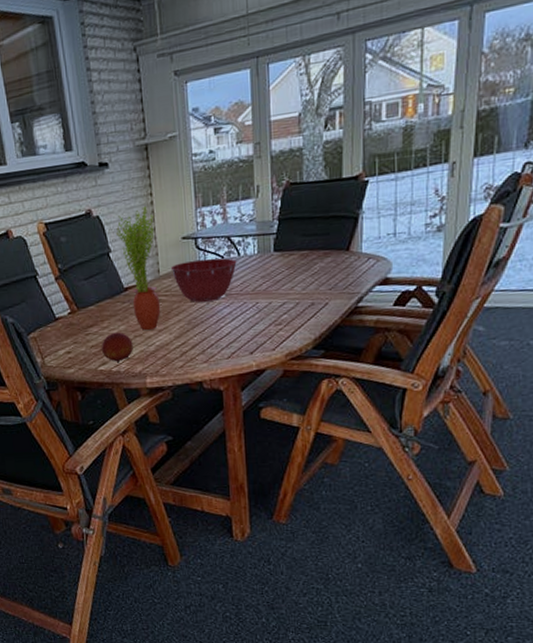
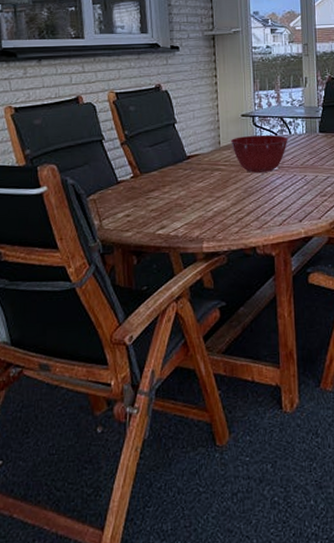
fruit: present [102,332,133,363] -> none [162,197,192,228]
potted plant: present [115,207,161,331] -> none [182,86,220,197]

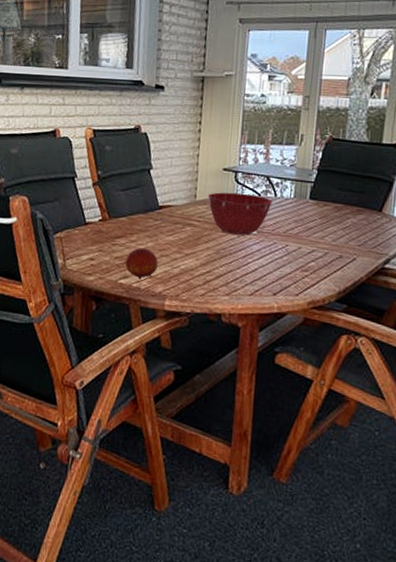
fruit: none [162,197,192,228] -> present [125,247,158,280]

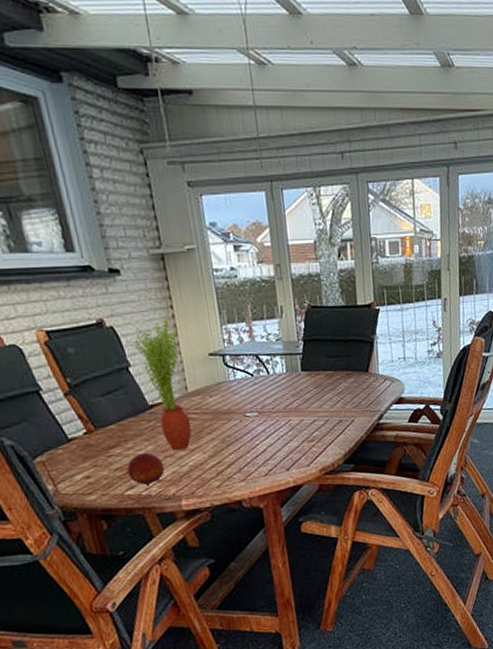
potted plant: none [160,133,200,253] -> present [134,320,192,451]
mixing bowl: present [207,192,273,236] -> none [199,376,267,421]

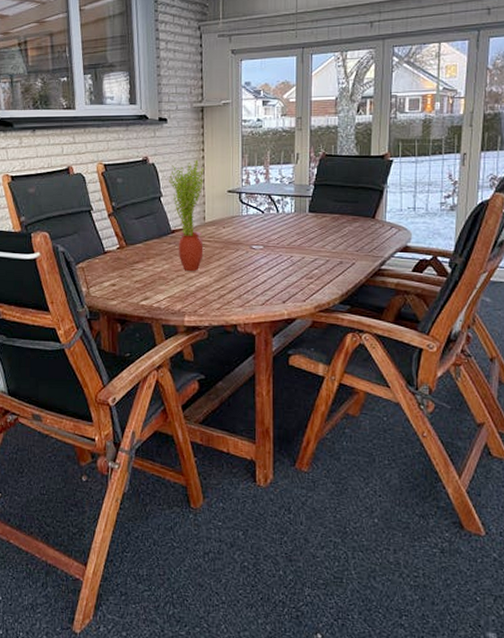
fruit: present [127,452,165,486] -> none [145,270,175,300]

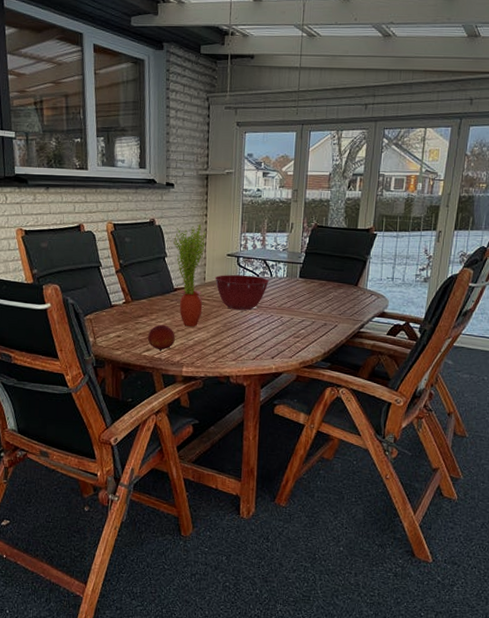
fruit: none [145,270,175,300] -> present [148,324,175,351]
mixing bowl: none [215,212,275,251] -> present [214,274,269,310]

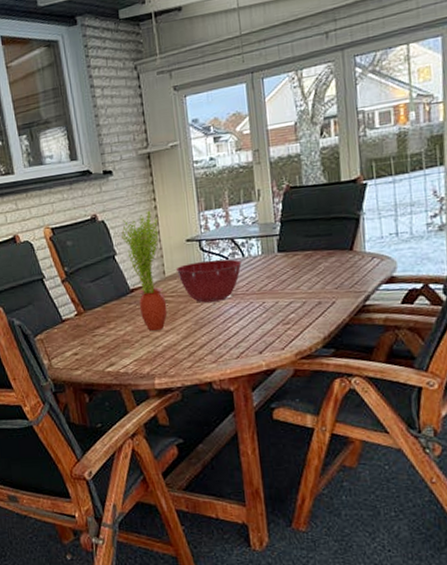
fruit: present [148,324,175,351] -> none [109,333,141,364]

